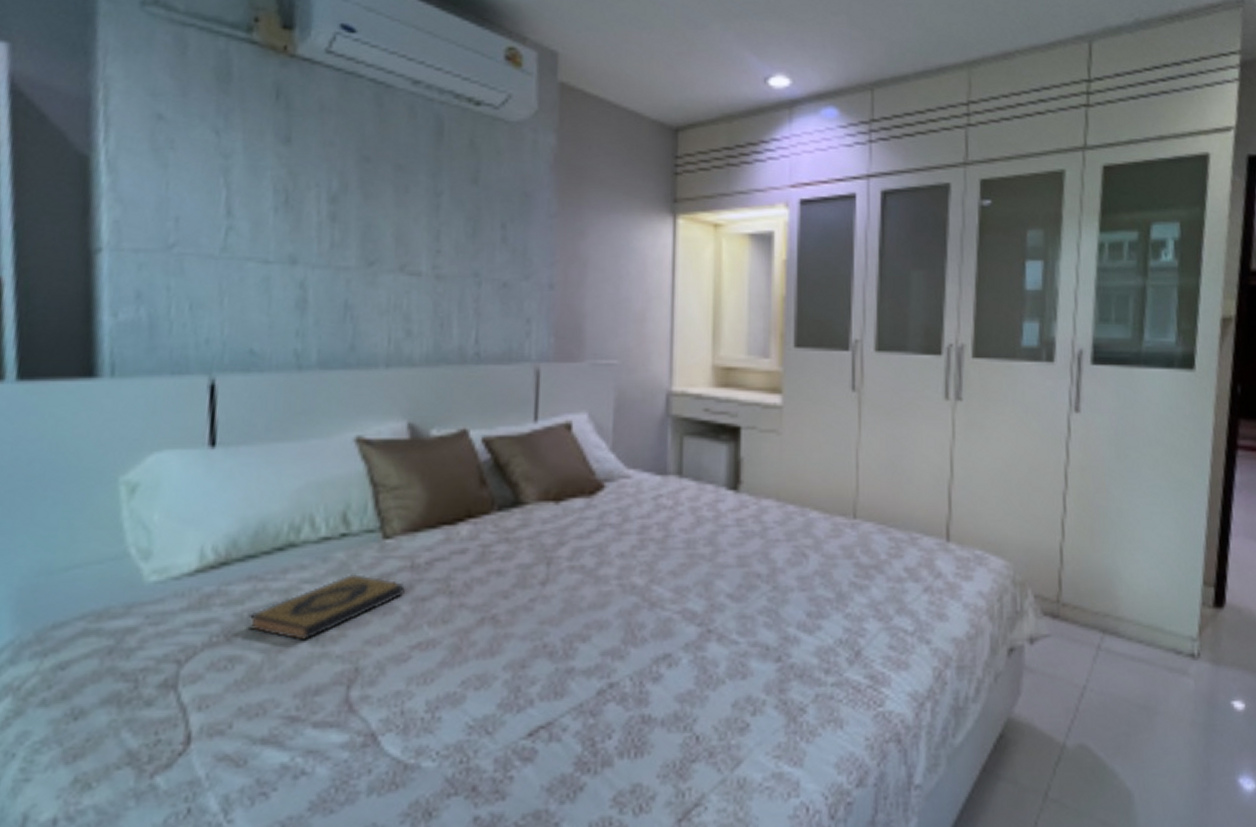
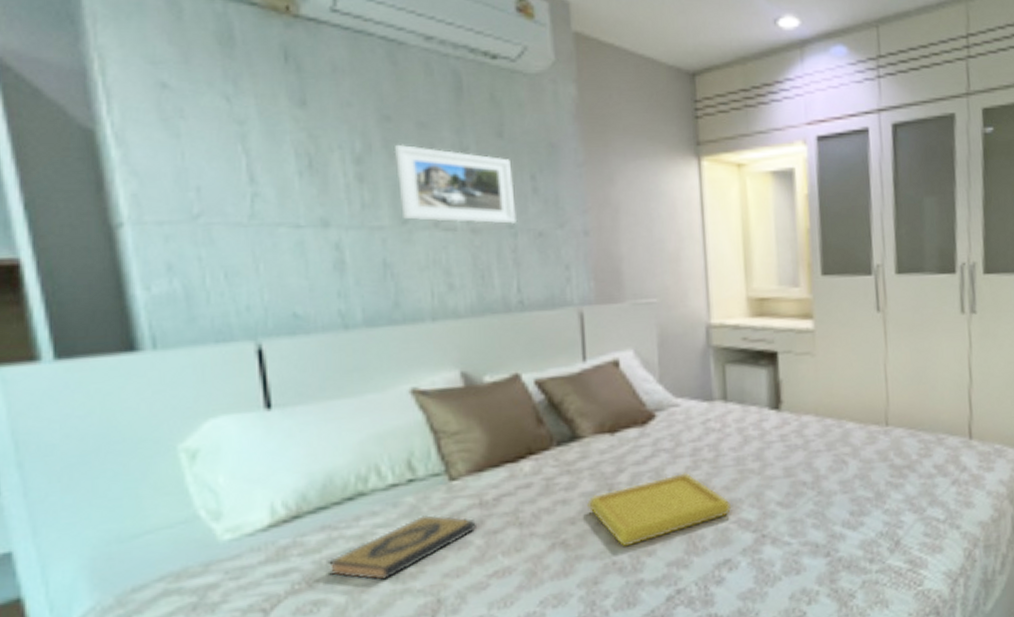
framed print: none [368,185,484,274] -> present [394,144,518,225]
serving tray: none [523,552,678,629] -> present [587,473,732,547]

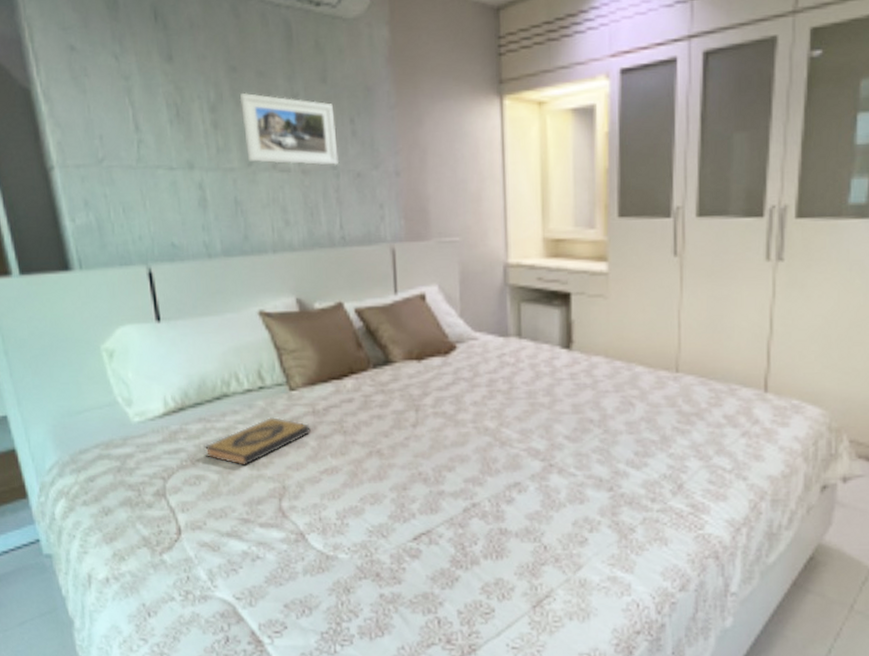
serving tray: present [587,473,732,547] -> none [398,401,523,461]

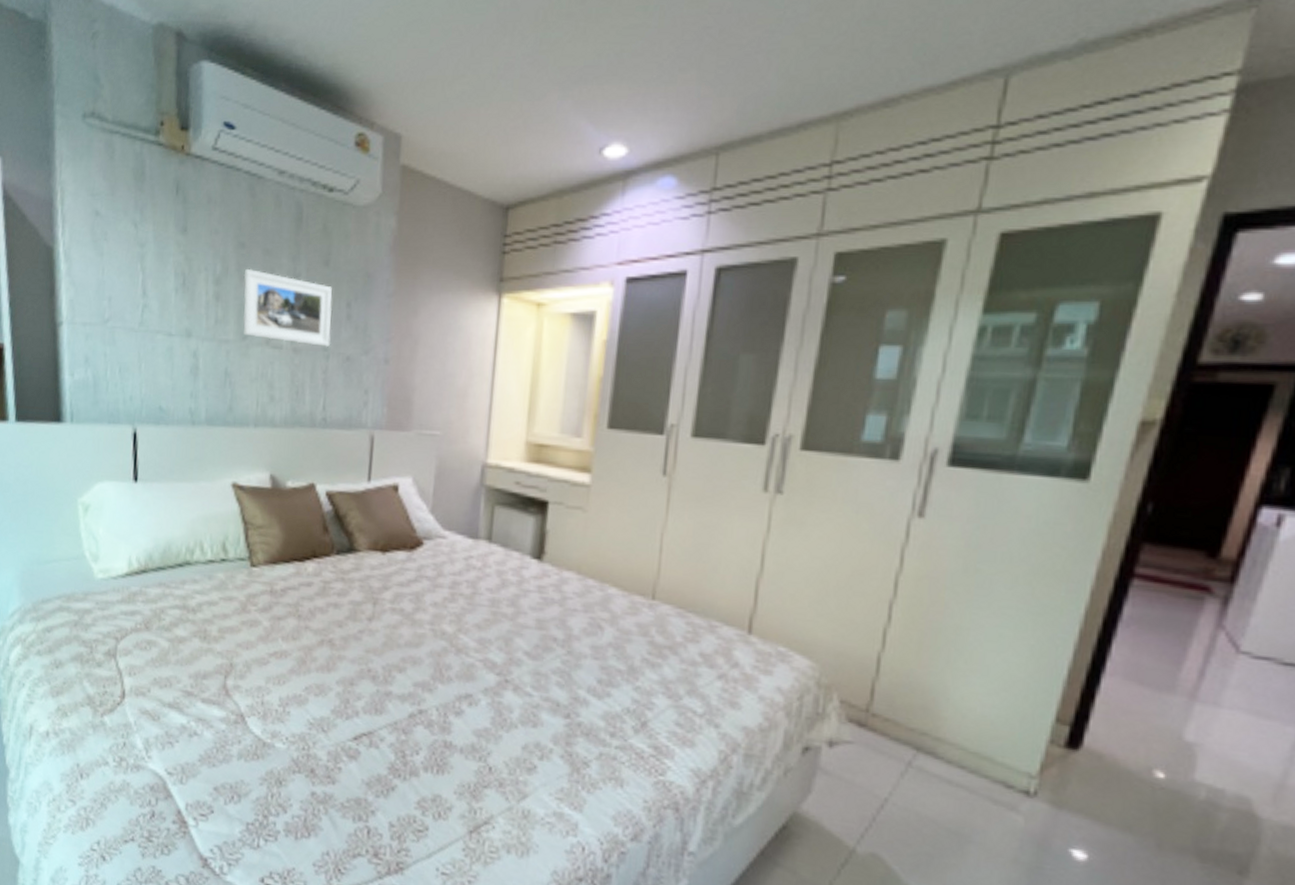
hardback book: present [204,416,311,465] -> none [160,590,266,637]

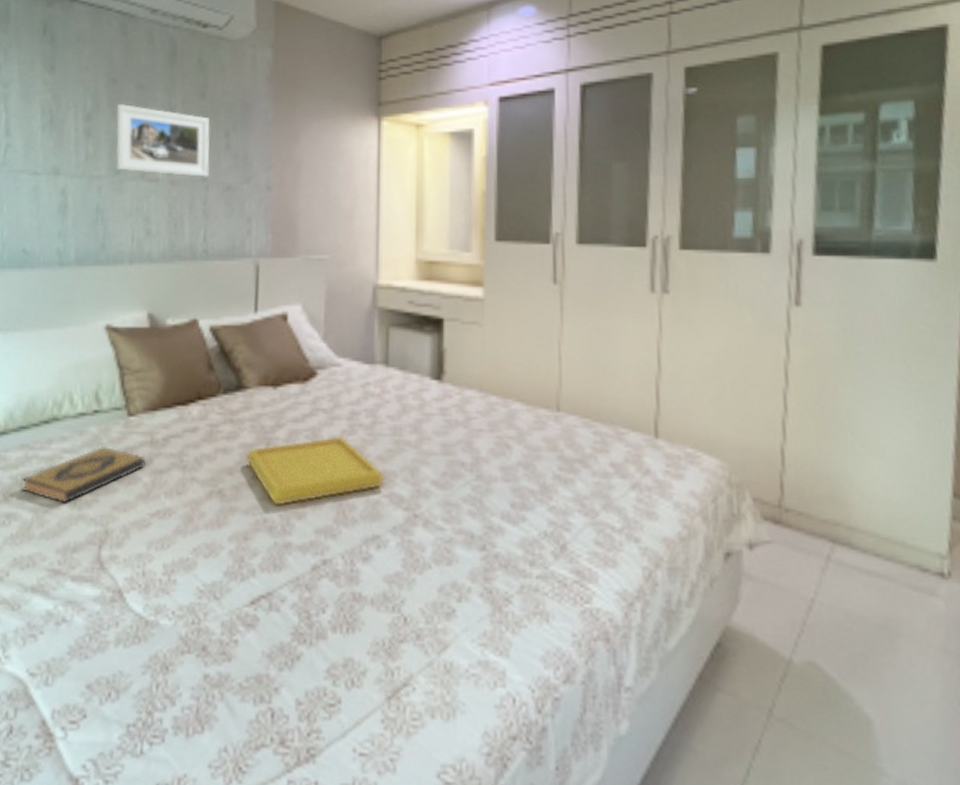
hardback book: none [160,590,266,637] -> present [21,445,146,503]
serving tray: none [354,602,481,659] -> present [245,436,385,506]

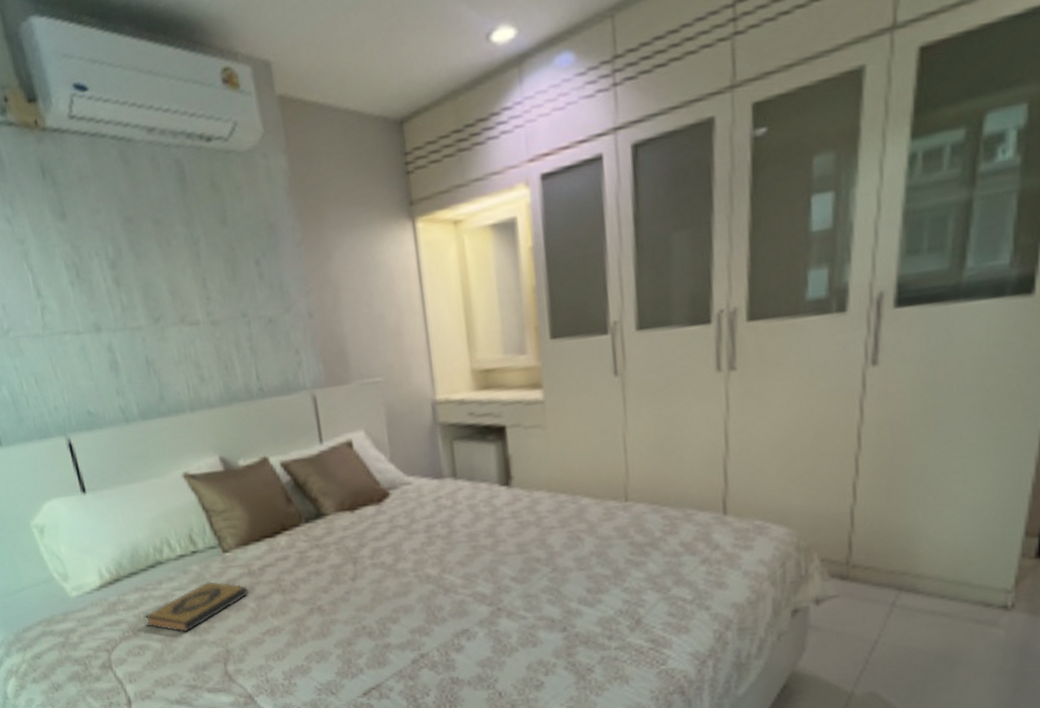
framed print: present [115,103,210,178] -> none [139,244,249,318]
serving tray: present [245,436,385,506] -> none [336,548,467,614]

